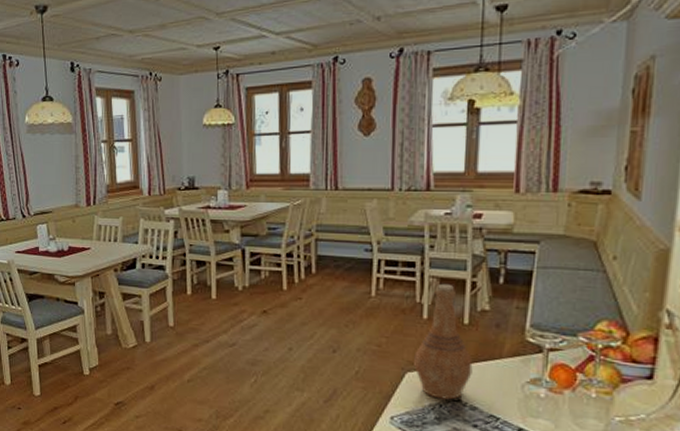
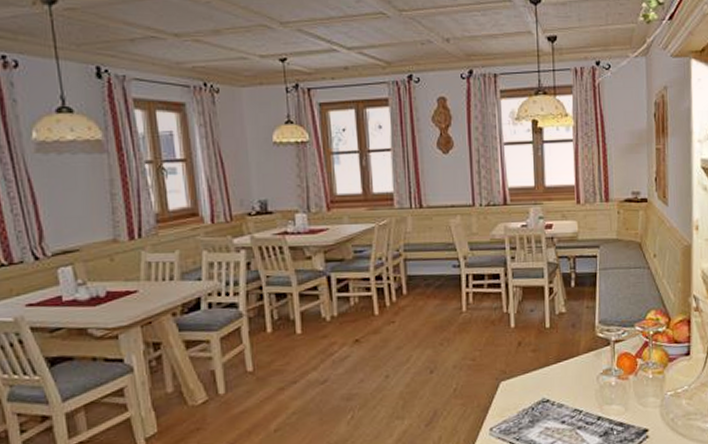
vase: present [414,283,473,401] -> none [506,291,557,404]

